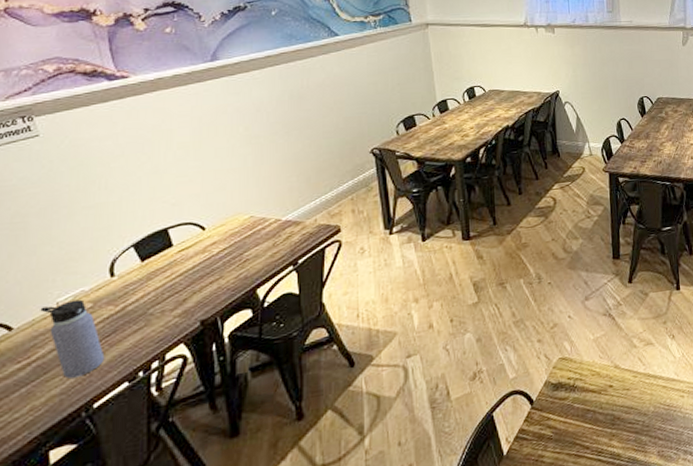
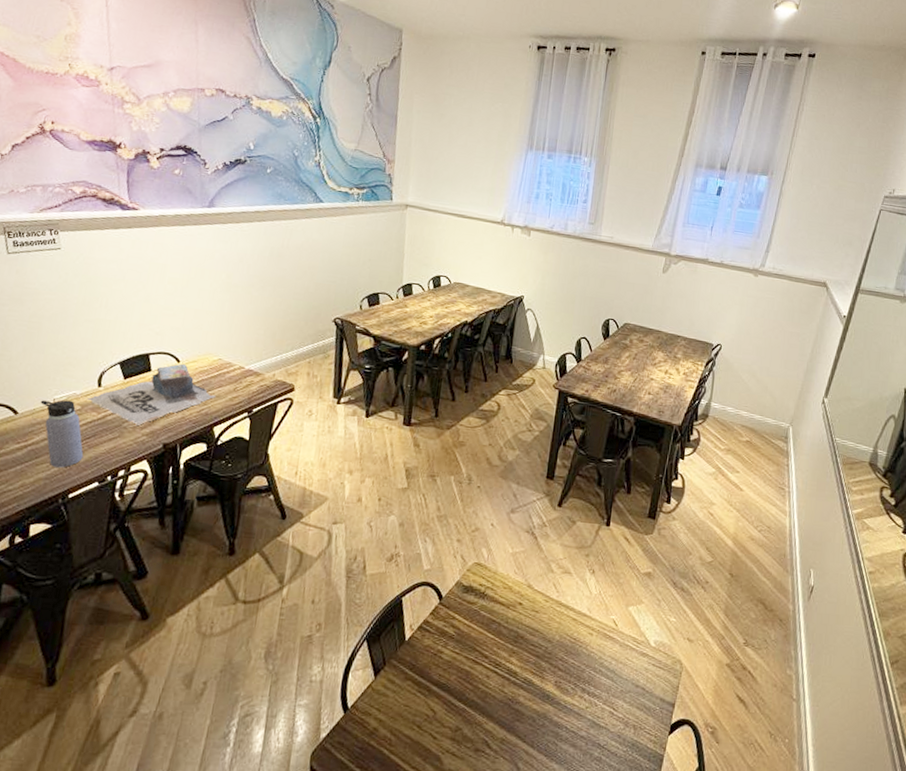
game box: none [99,230,253,308] -> present [87,363,215,425]

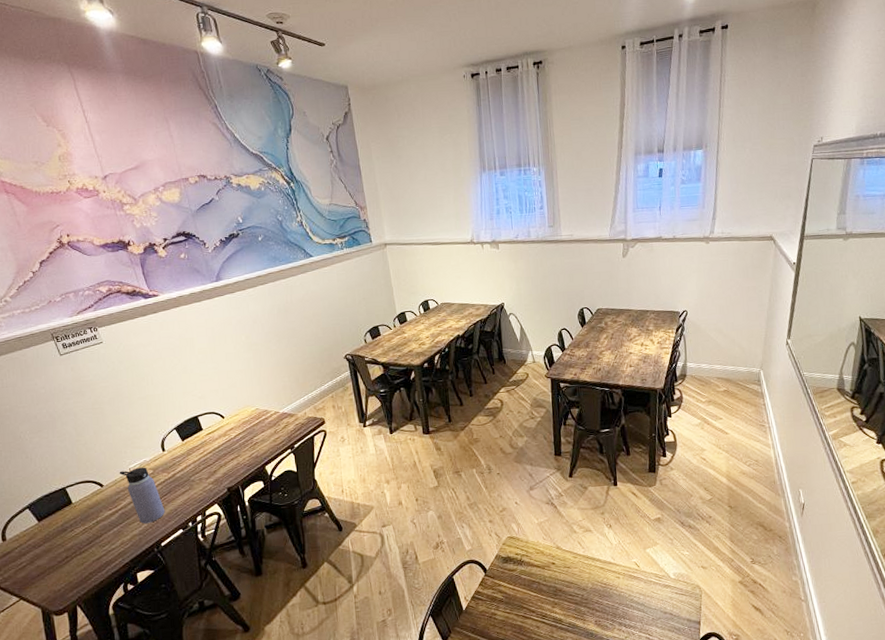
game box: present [87,363,215,425] -> none [156,418,261,477]

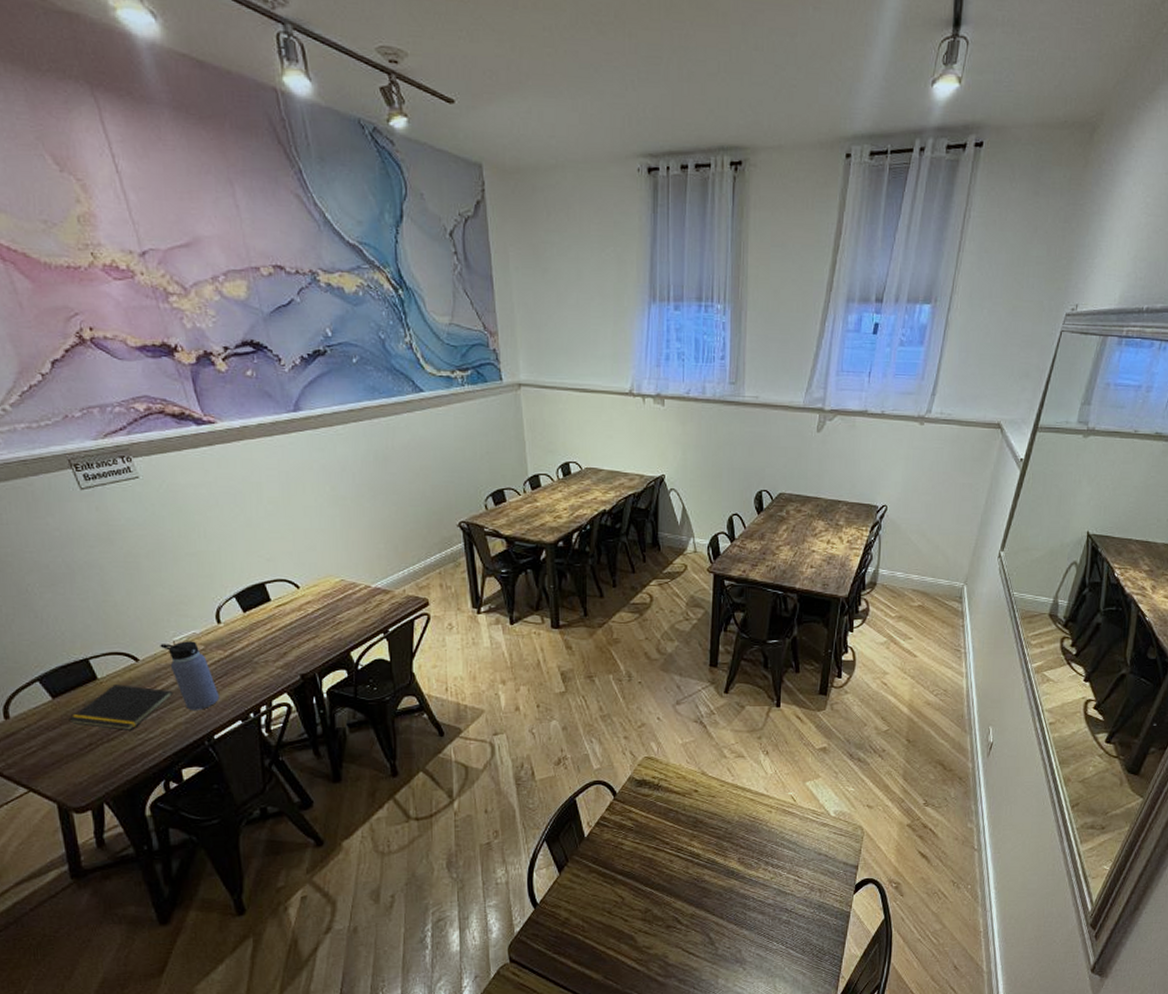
notepad: none [50,506,130,544] -> present [69,685,173,730]

